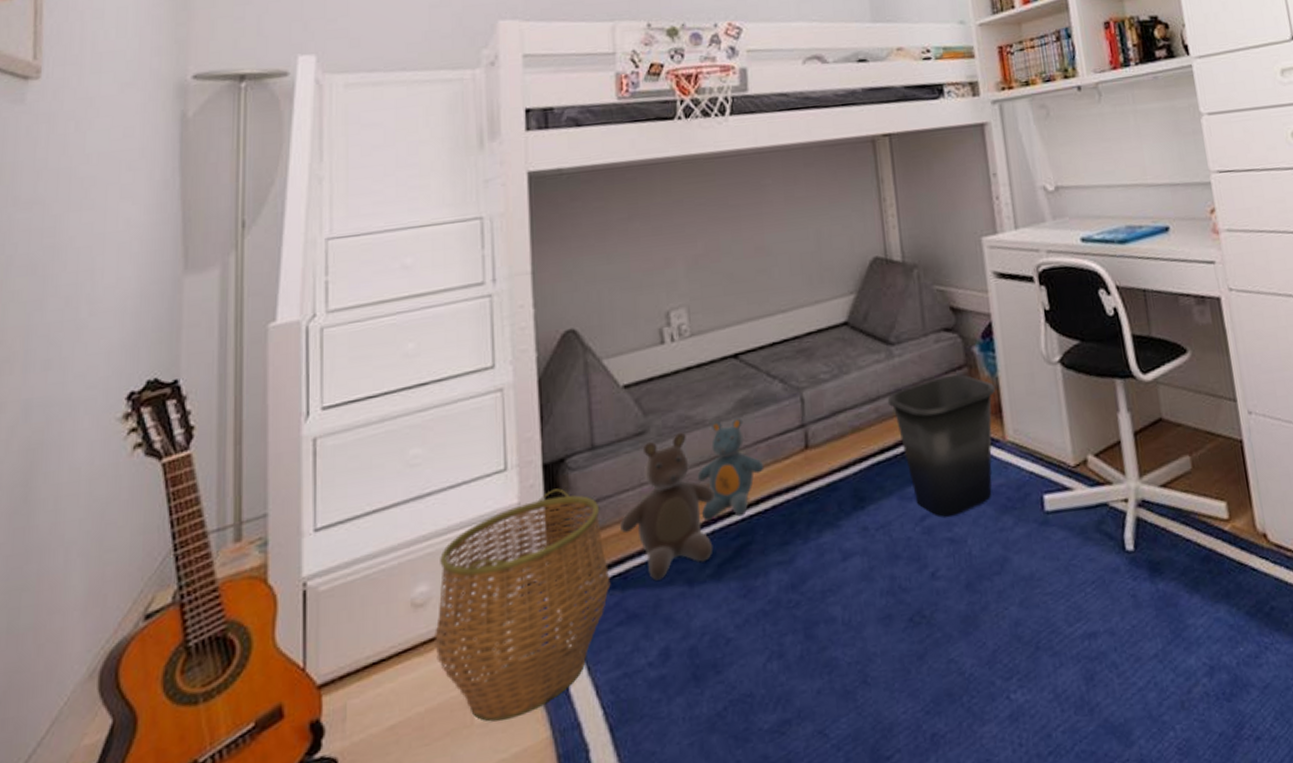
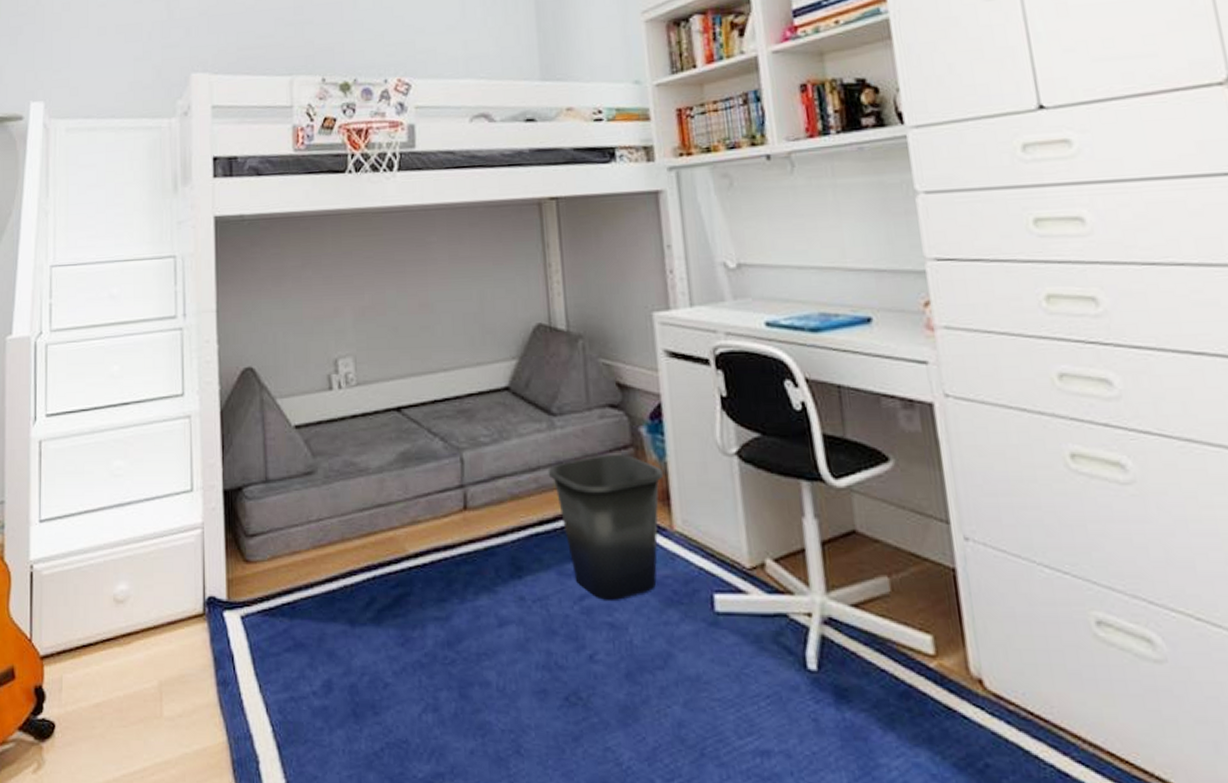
basket: present [435,488,611,722] -> none [132,514,280,718]
teddy bear: present [620,432,715,581] -> none [290,477,376,615]
stuffed animal: present [697,418,765,520] -> none [360,470,424,565]

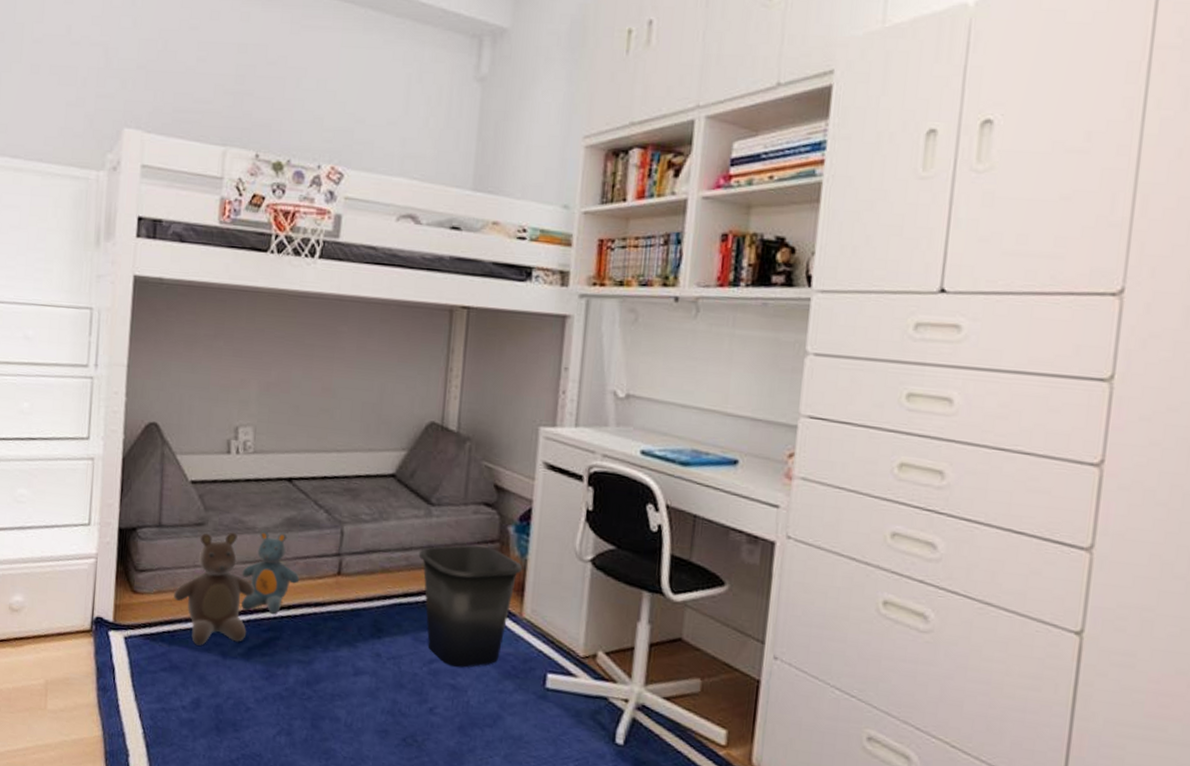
teddy bear: none [290,477,376,615] -> present [174,532,255,646]
stuffed animal: none [360,470,424,565] -> present [241,530,300,614]

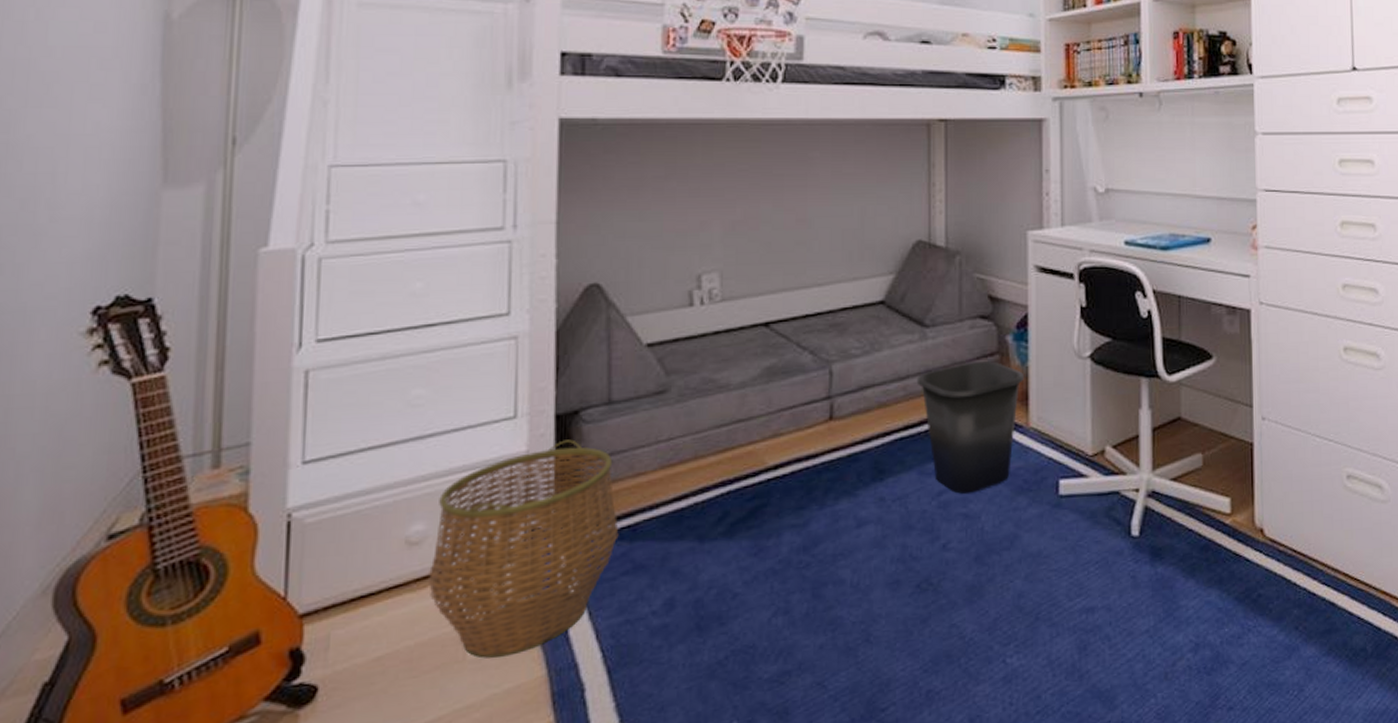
basket: none [23,550,161,714] -> present [429,439,619,659]
teddy bear: present [174,532,255,646] -> none [633,394,733,535]
stuffed animal: present [241,530,300,614] -> none [717,385,786,481]

